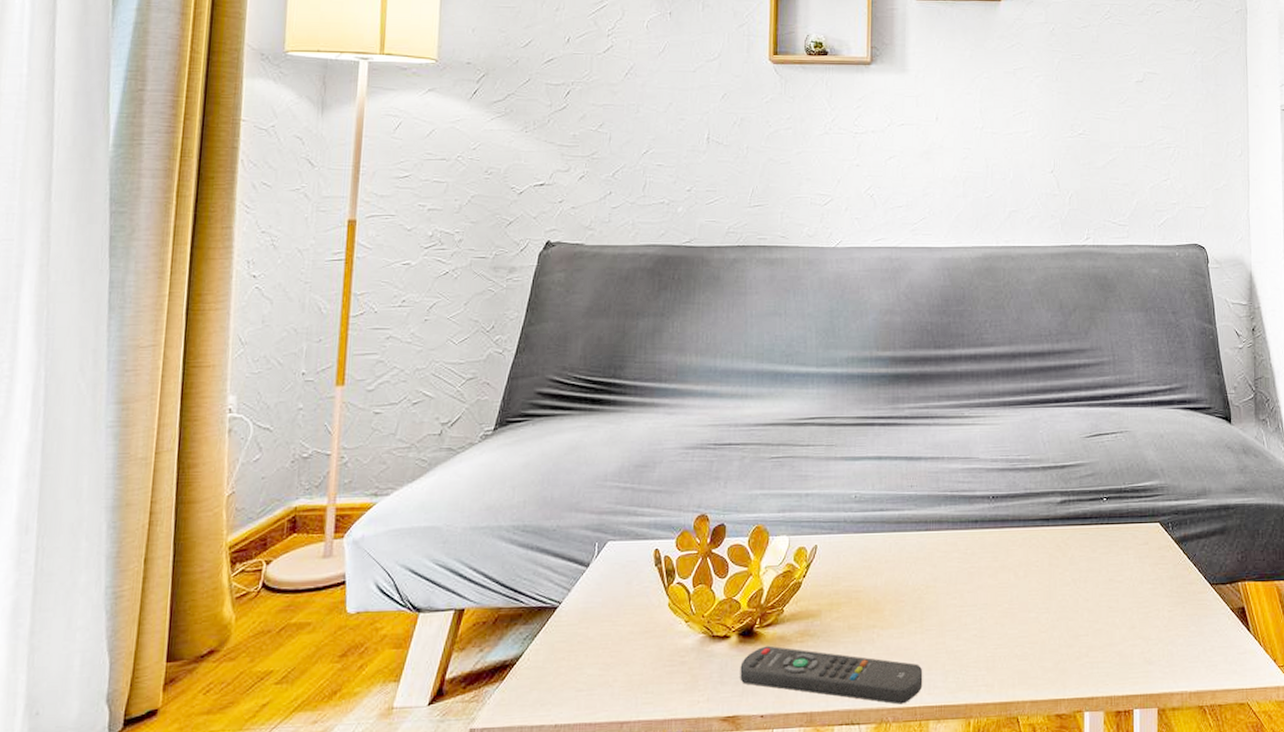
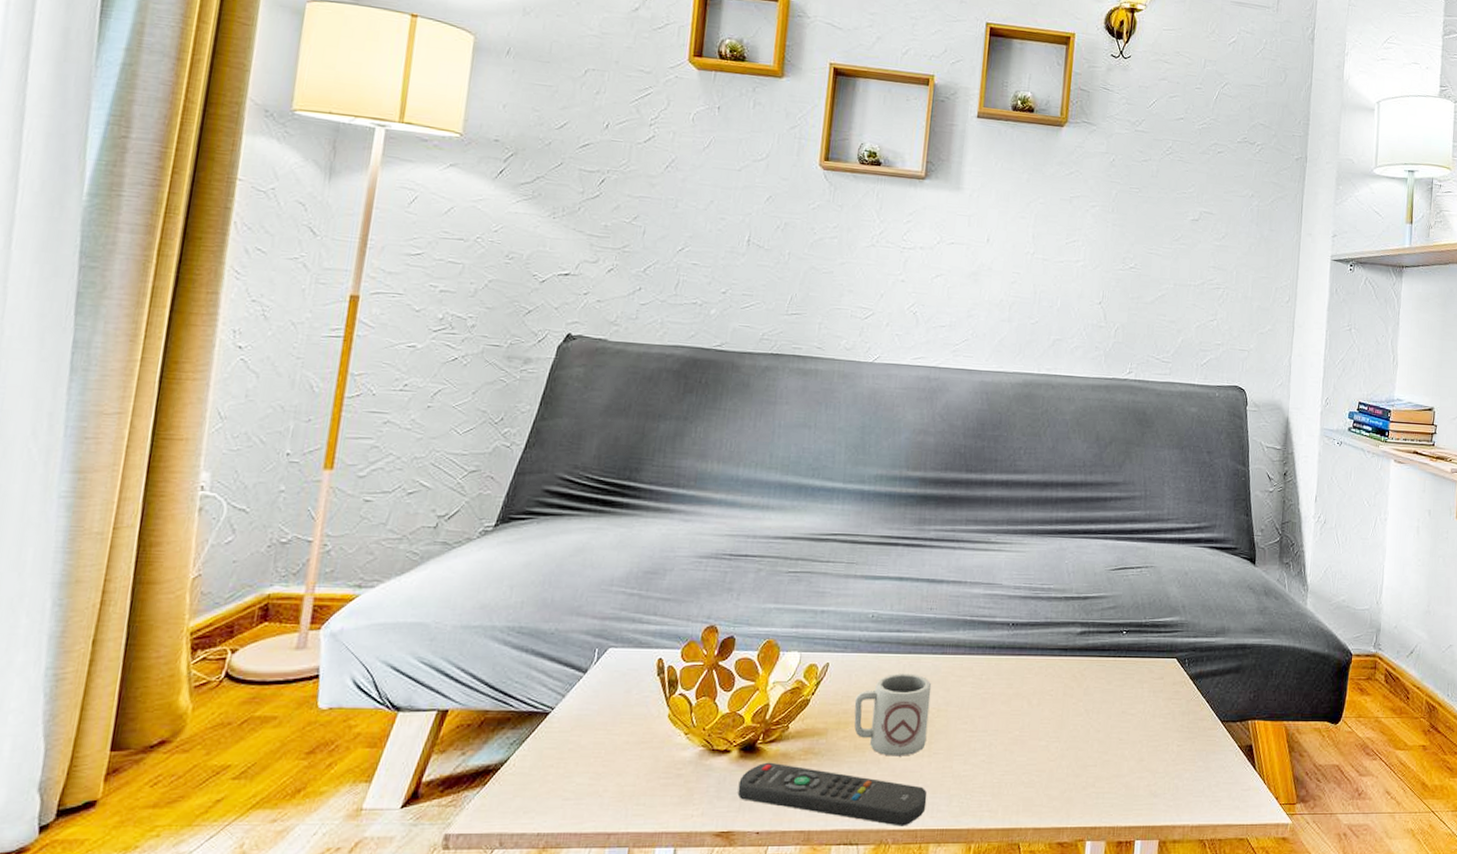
cup: none [845,551,919,635] -> present [854,673,932,756]

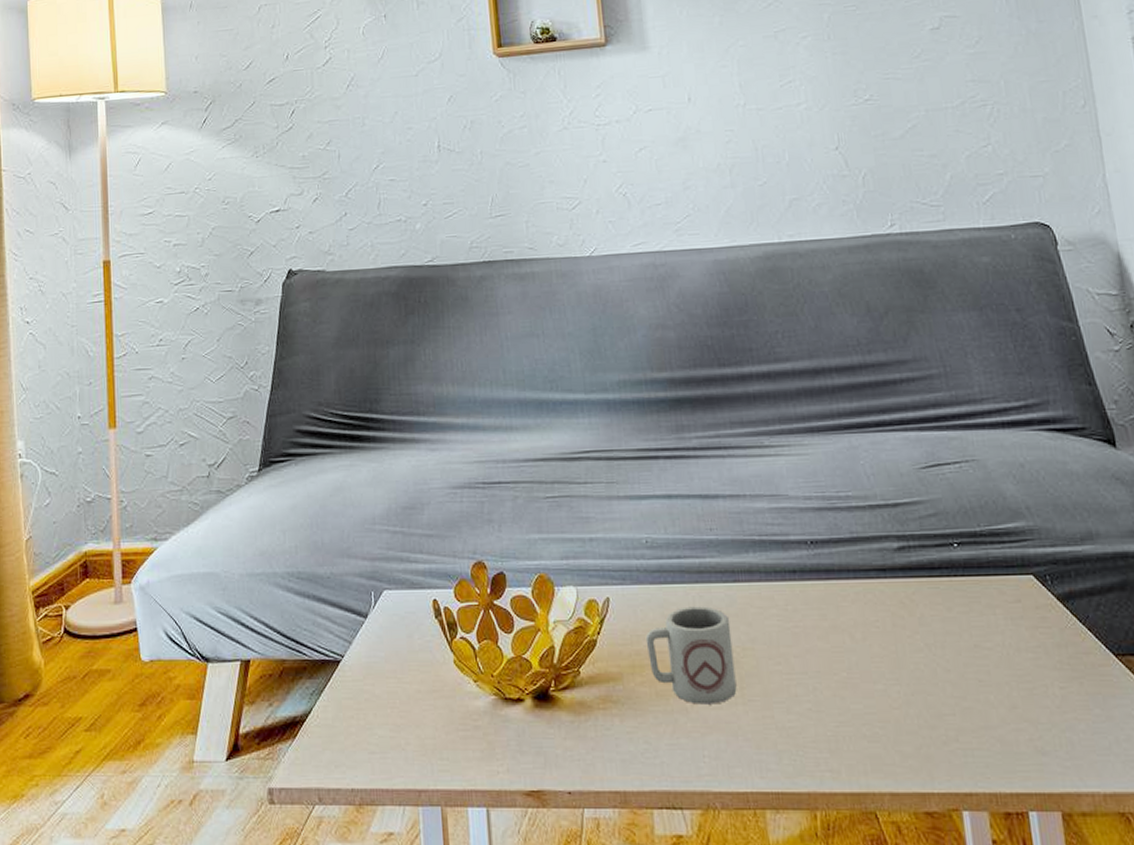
remote control: present [737,762,928,826] -> none [539,712,753,788]

